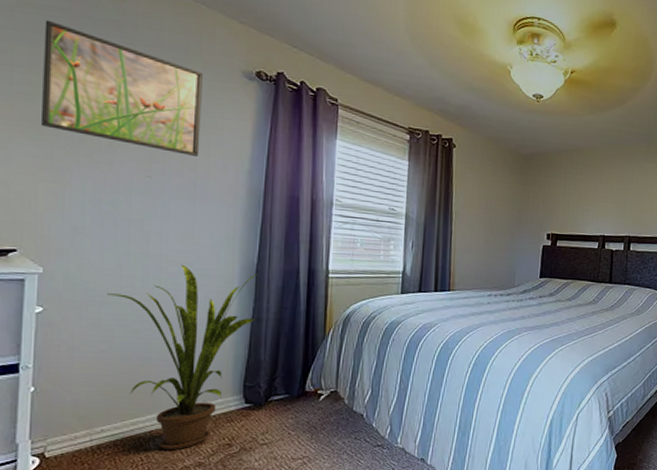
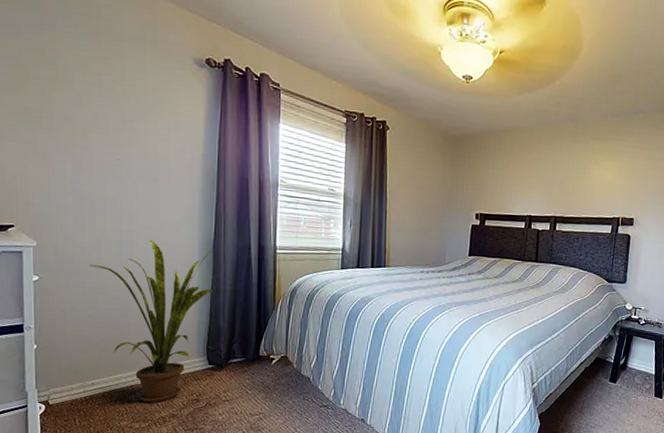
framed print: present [40,20,203,156] -> none [22,14,160,140]

